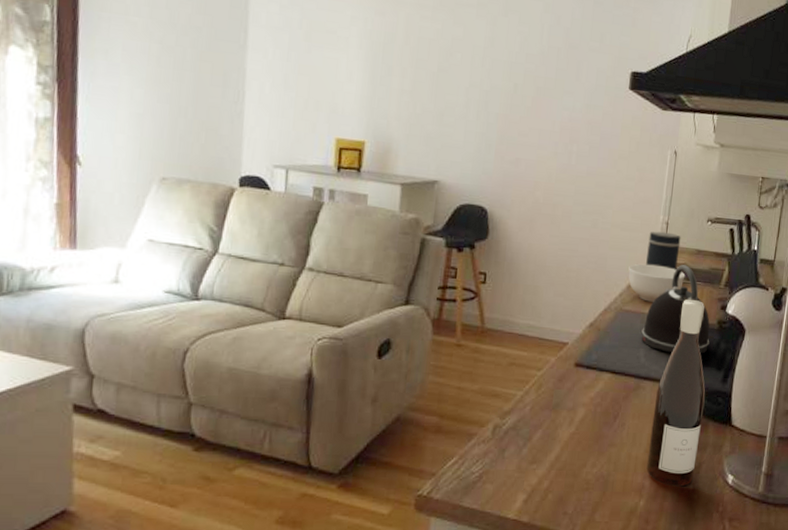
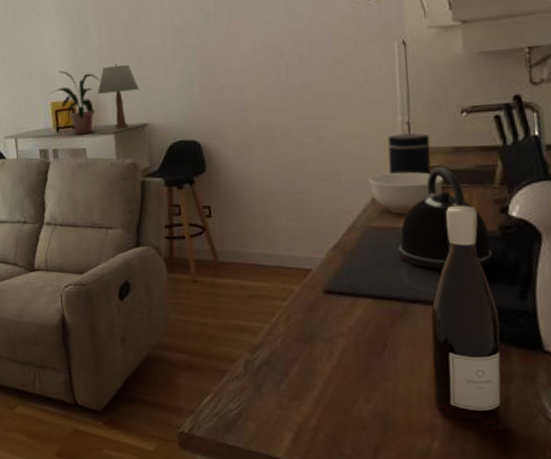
house plant: none [337,106,395,180] -> present [50,70,100,134]
table lamp: none [389,113,436,181] -> present [97,64,139,129]

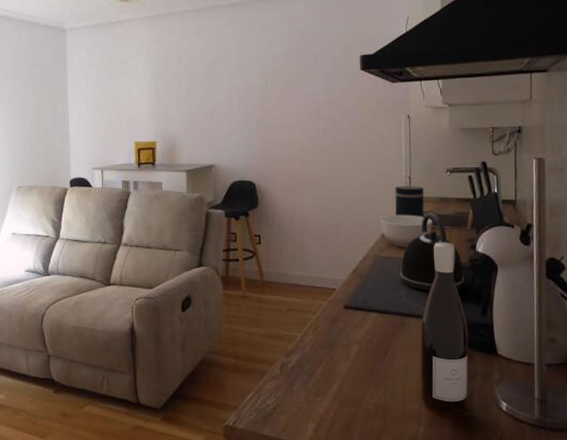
house plant: present [50,70,100,134] -> none [135,116,177,170]
table lamp: present [97,64,139,129] -> none [174,114,209,167]

